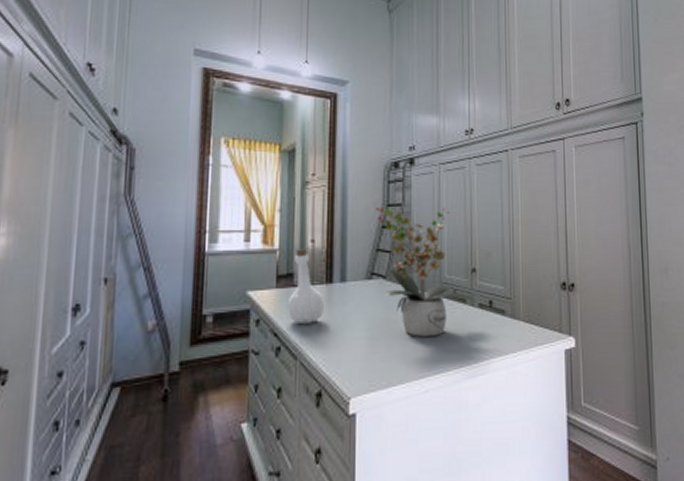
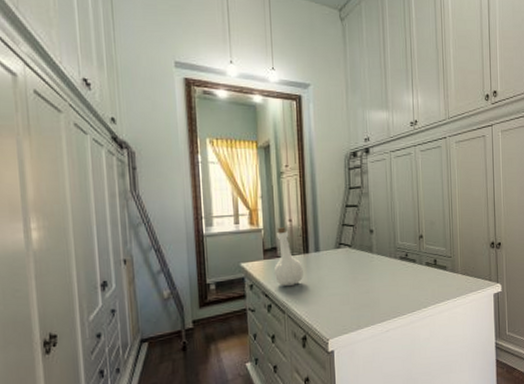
potted plant: present [375,206,477,336] -> none [340,187,425,290]

